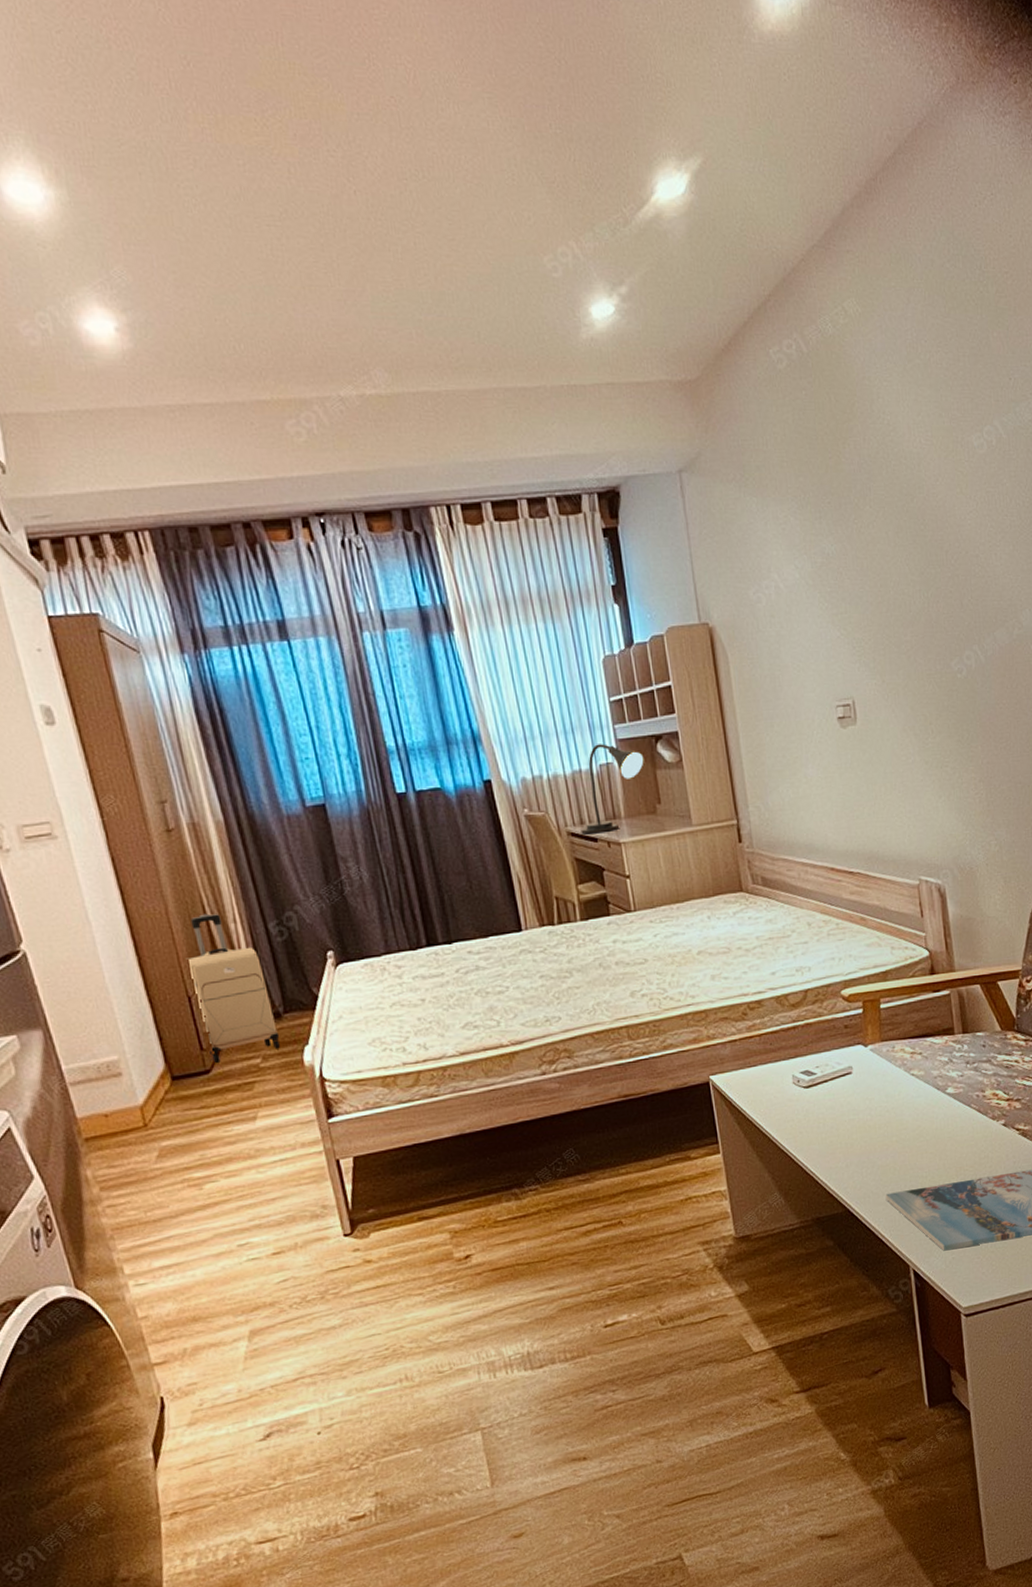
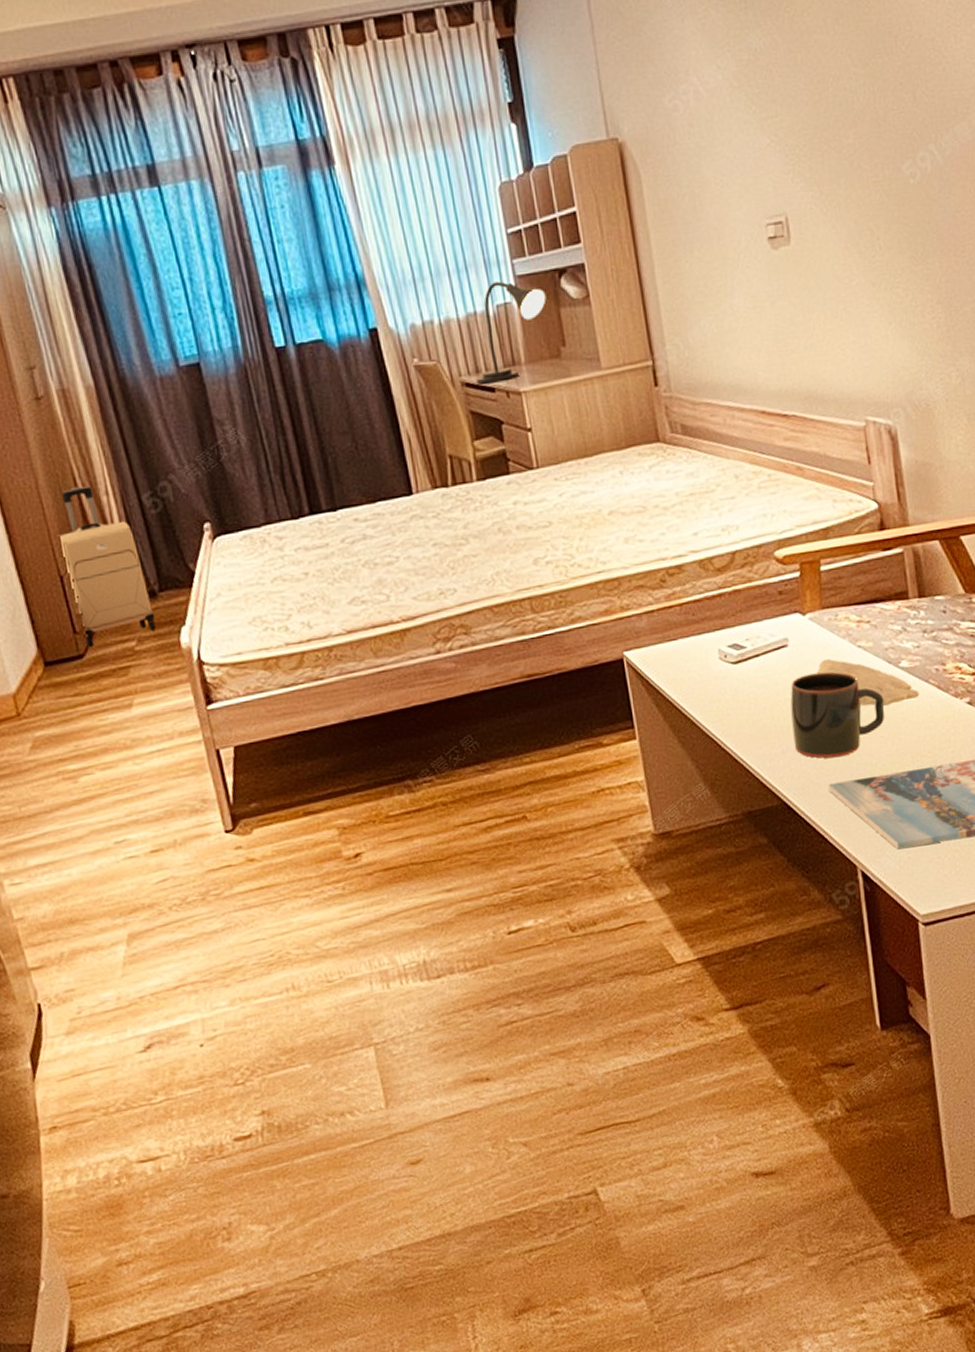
mug: none [853,1096,934,1172] -> present [790,671,885,759]
tissue: none [877,1084,963,1127] -> present [817,658,920,706]

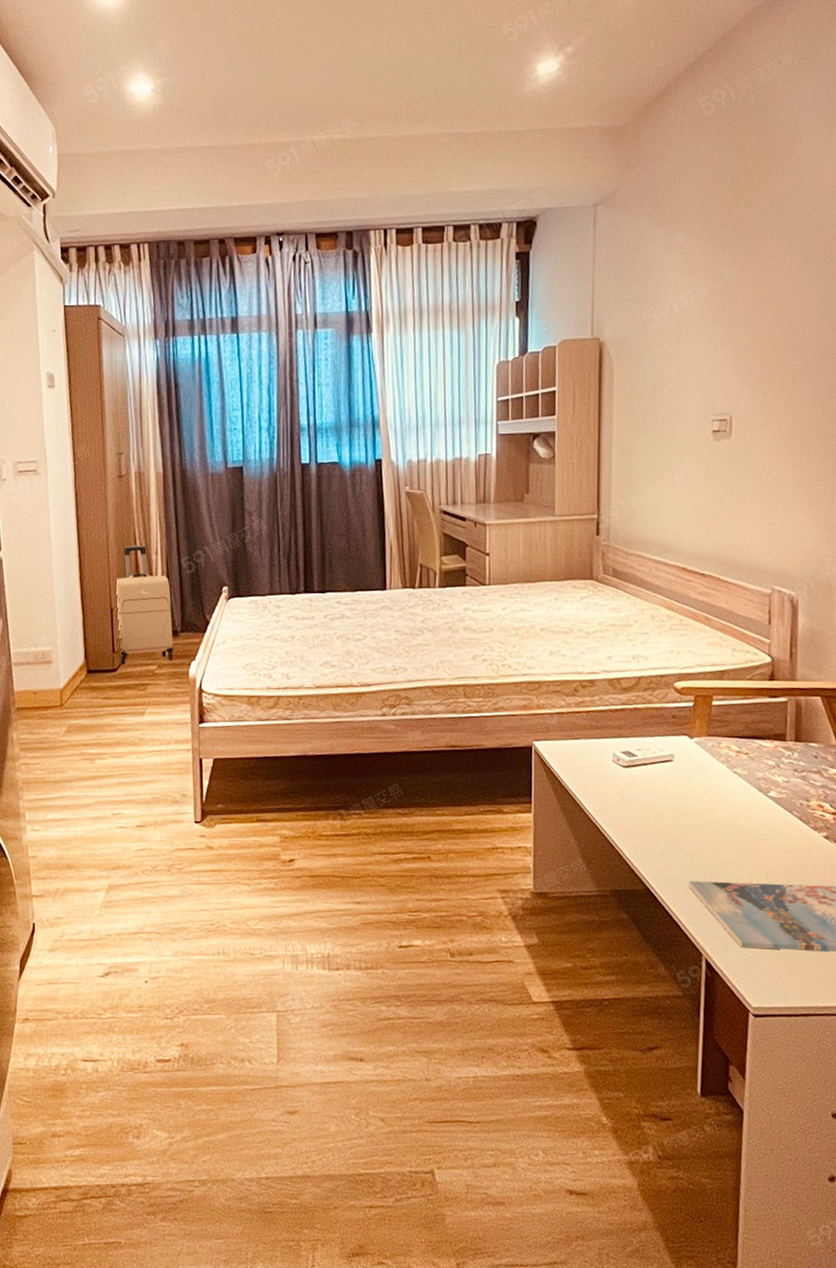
desk lamp: present [476,281,546,385] -> none [452,437,520,514]
mug: present [790,671,885,759] -> none [664,787,750,861]
tissue: present [817,658,920,706] -> none [695,777,782,826]

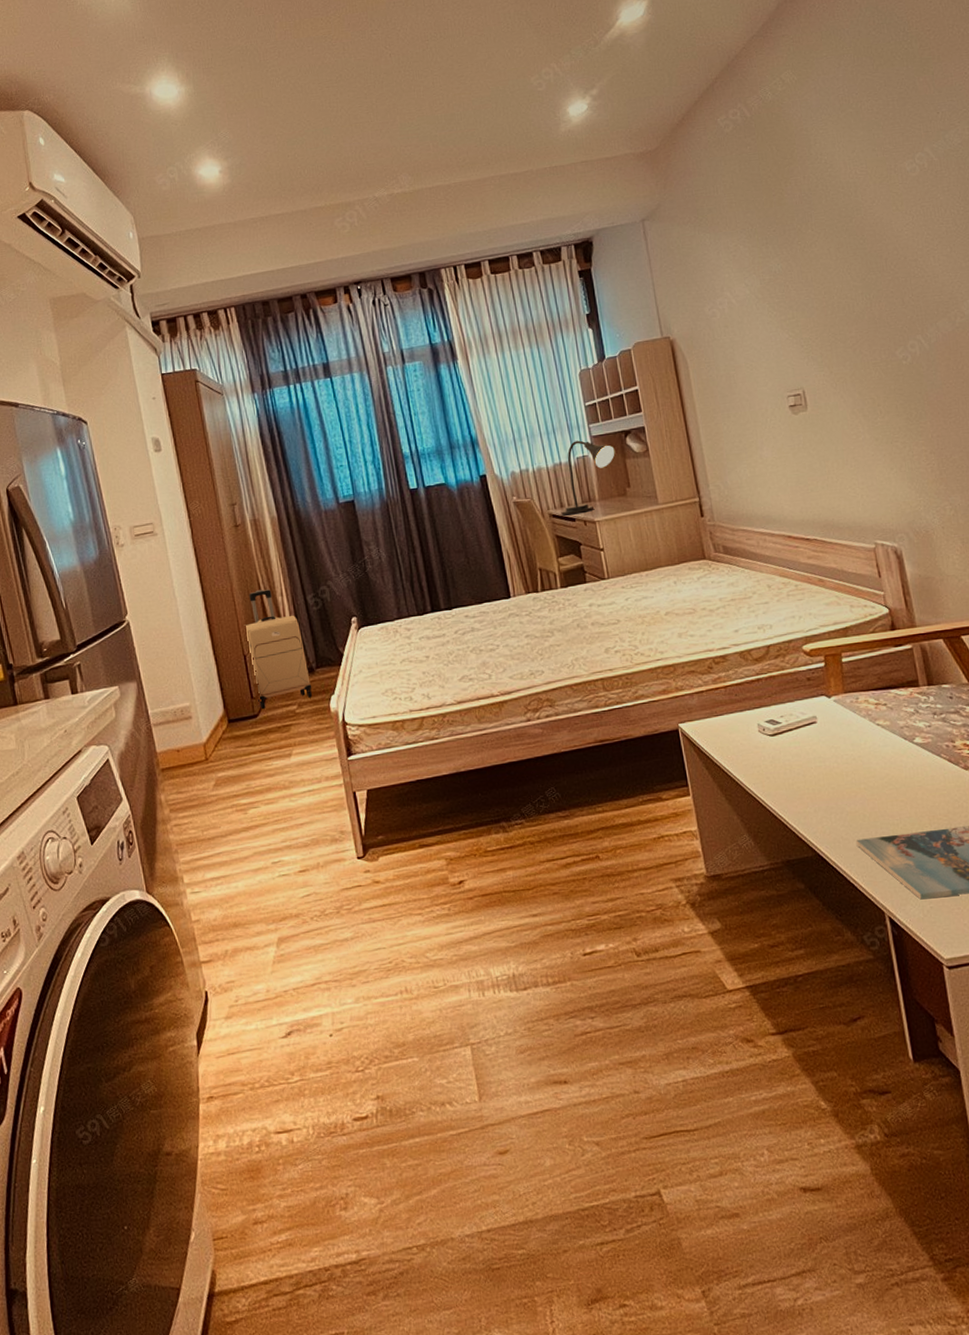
desk lamp: none [452,437,520,514] -> present [561,440,615,516]

